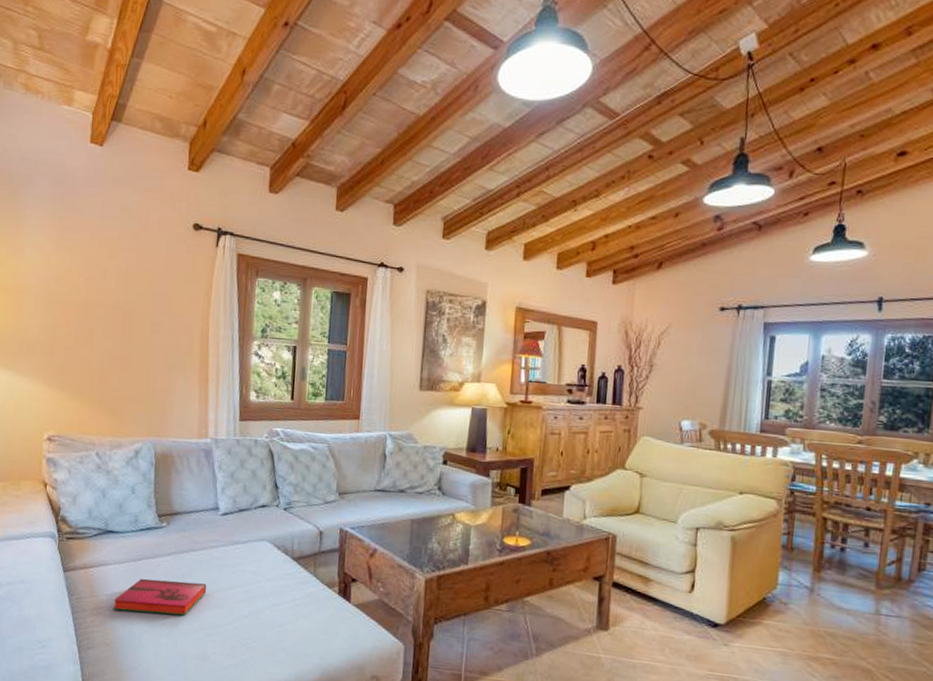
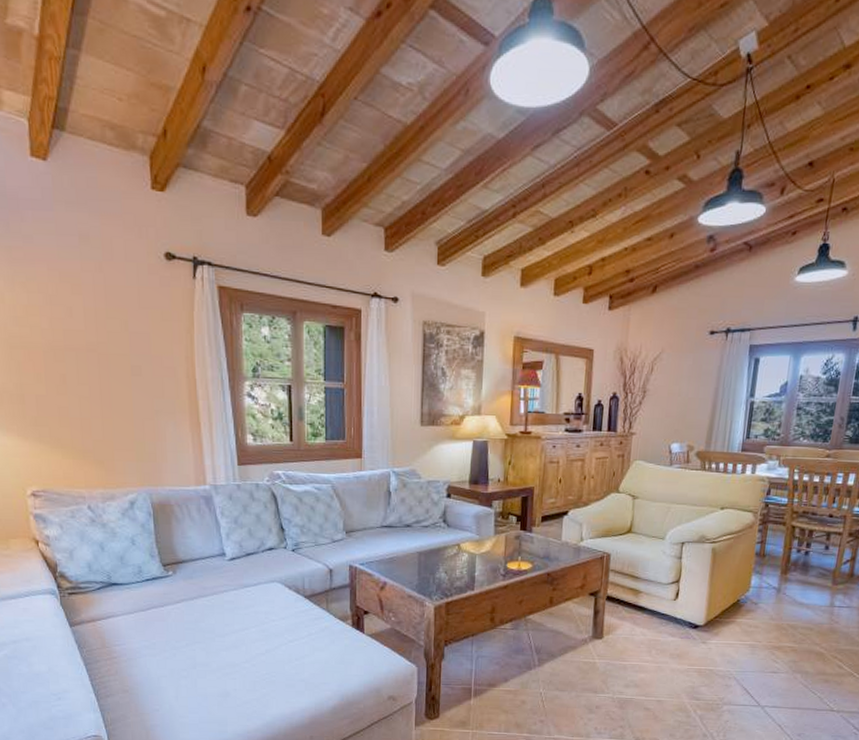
hardback book: present [112,578,207,616] -> none [126,626,221,659]

